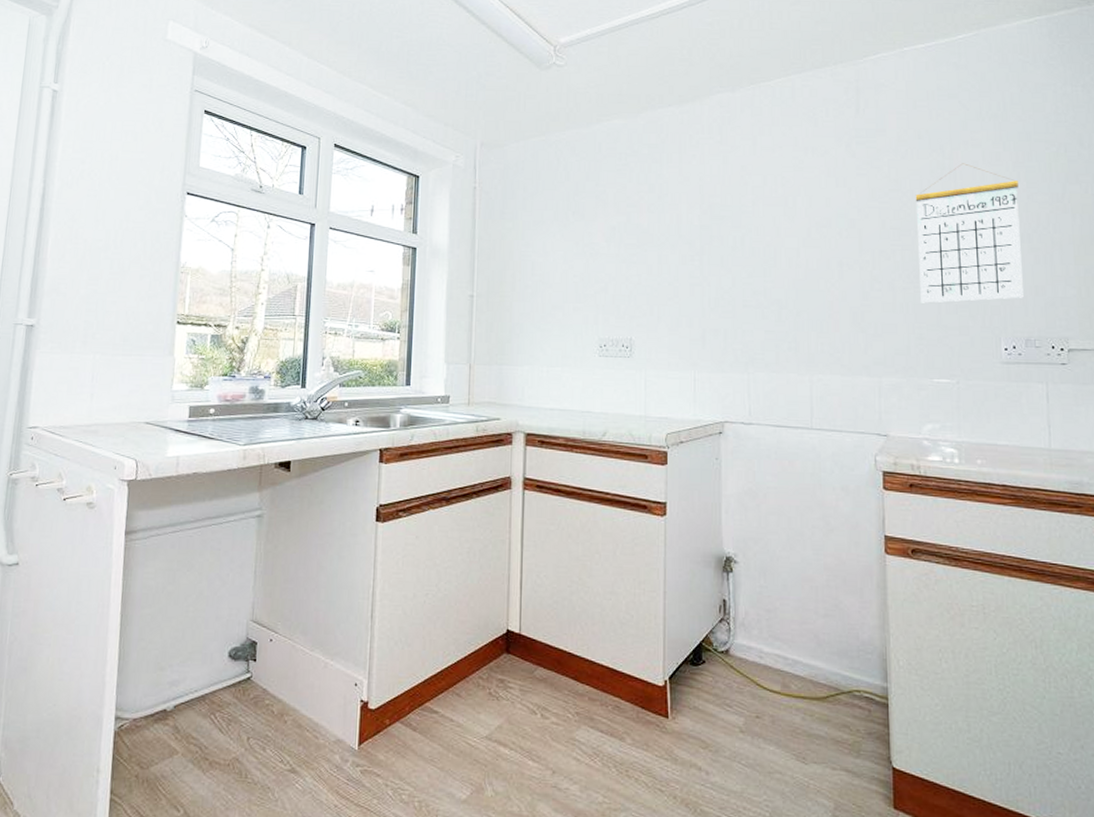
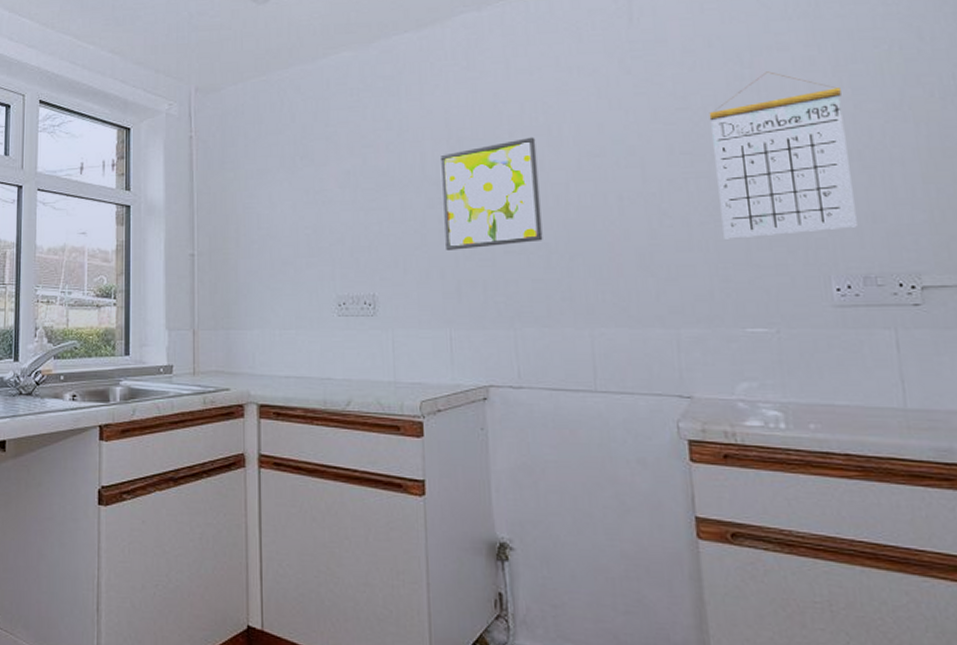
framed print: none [693,206,776,302] -> present [439,137,543,250]

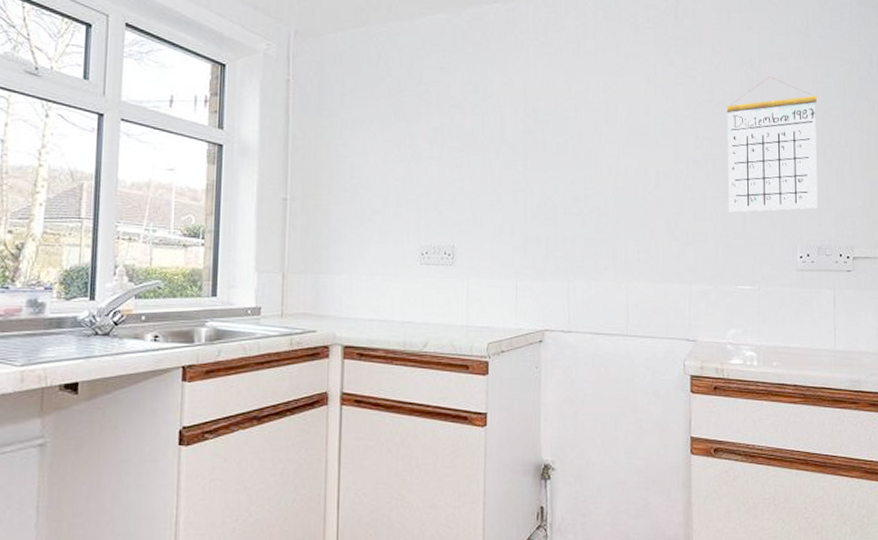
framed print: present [439,137,543,250] -> none [516,112,596,209]

